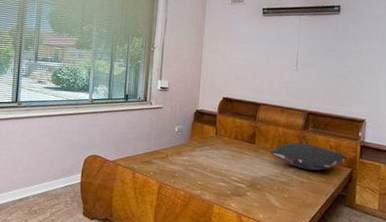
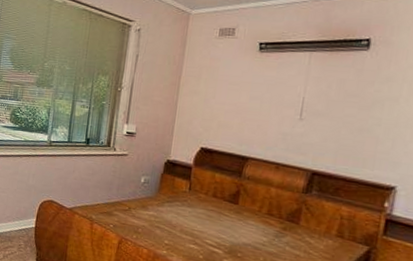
pillow: present [270,143,348,171] -> none [257,207,366,244]

